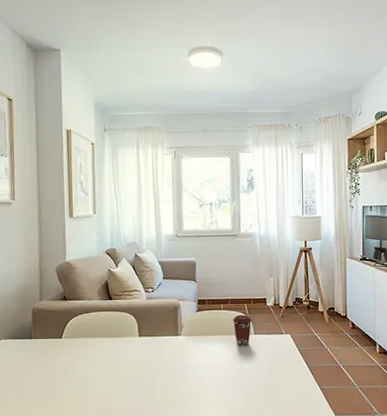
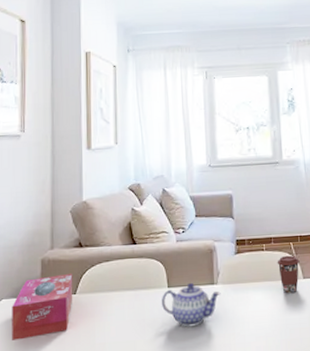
tissue box: none [9,321,60,373] -> present [12,273,73,340]
teapot: none [134,333,184,369] -> present [162,282,221,327]

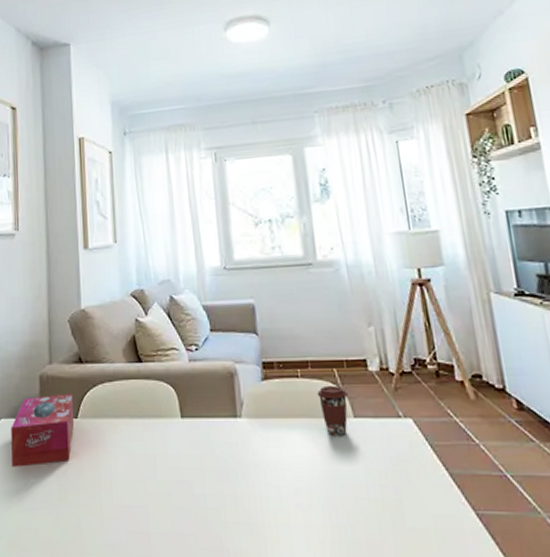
teapot: present [162,282,221,327] -> none [174,413,247,469]

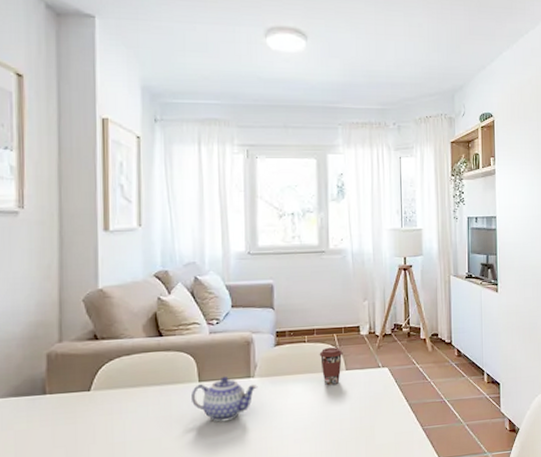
tissue box: present [11,393,75,467] -> none [10,368,87,443]
teapot: none [174,413,247,469] -> present [192,376,258,422]

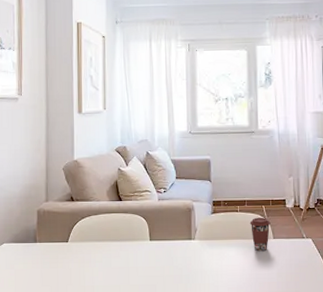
teapot: present [192,376,258,422] -> none [144,237,198,276]

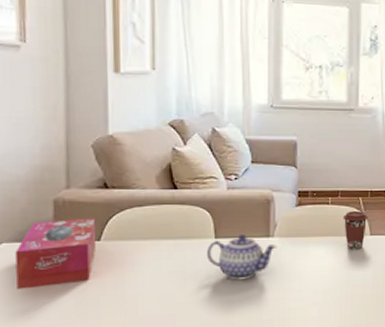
tissue box: none [12,223,66,279] -> present [15,217,97,289]
teapot: none [144,237,198,276] -> present [207,233,277,280]

